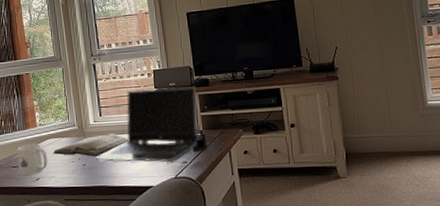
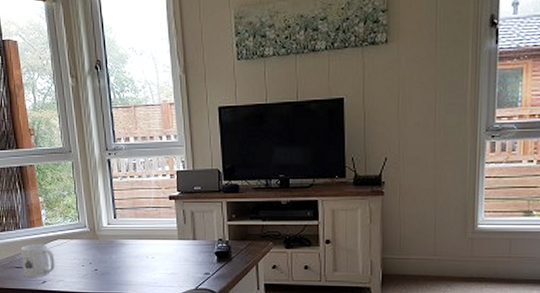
diary: present [53,133,128,157] -> none [61,238,146,262]
laptop computer: present [96,86,198,163] -> none [109,192,224,273]

